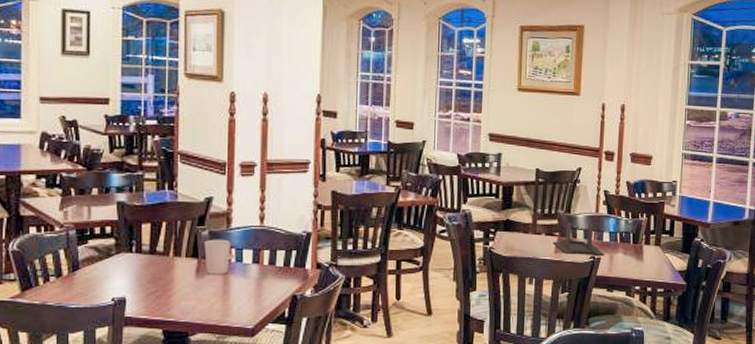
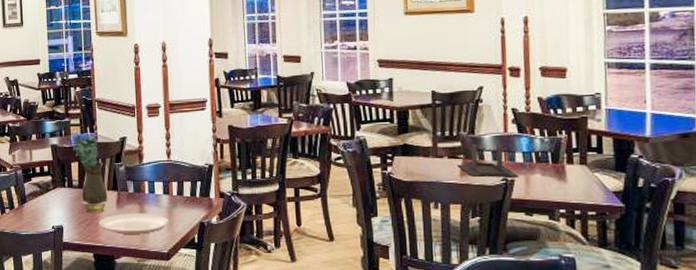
vase: none [145,188,185,284] -> present [73,132,108,213]
plate: none [172,284,256,308] -> present [99,213,169,234]
cup: present [204,239,234,274] -> none [122,173,148,204]

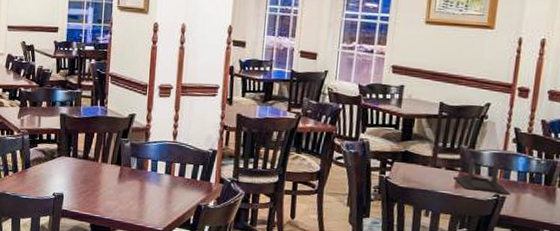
vase: present [73,132,108,213] -> none [81,104,111,185]
plate: present [99,213,169,234] -> none [99,188,167,210]

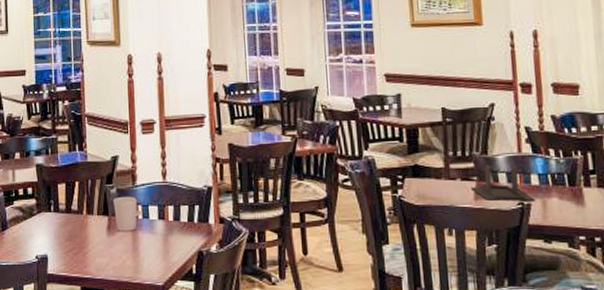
cup: none [126,150,150,181] -> present [113,196,141,231]

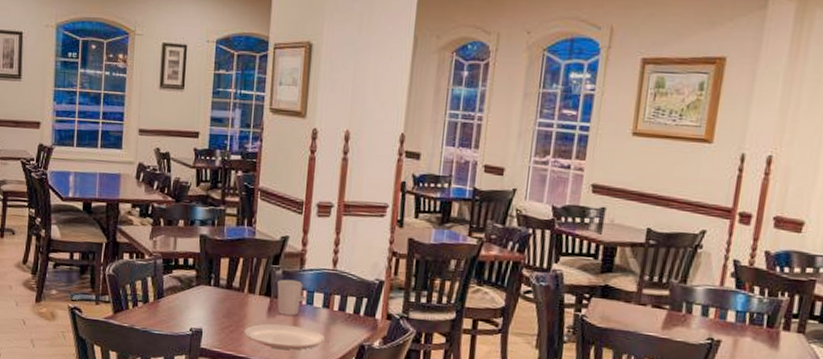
plate: none [87,240,164,265] -> present [244,323,325,350]
napkin holder: present [471,165,535,202] -> none [661,295,727,338]

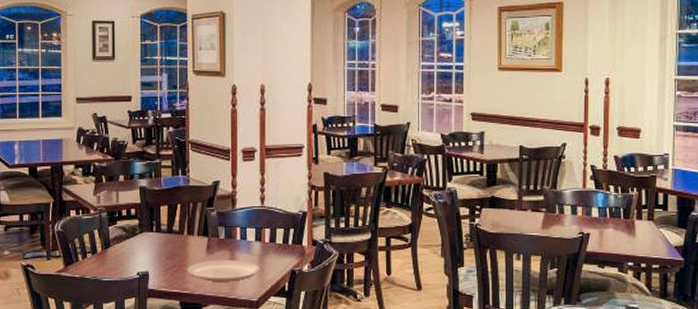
cup: present [277,279,306,316] -> none [213,219,239,251]

